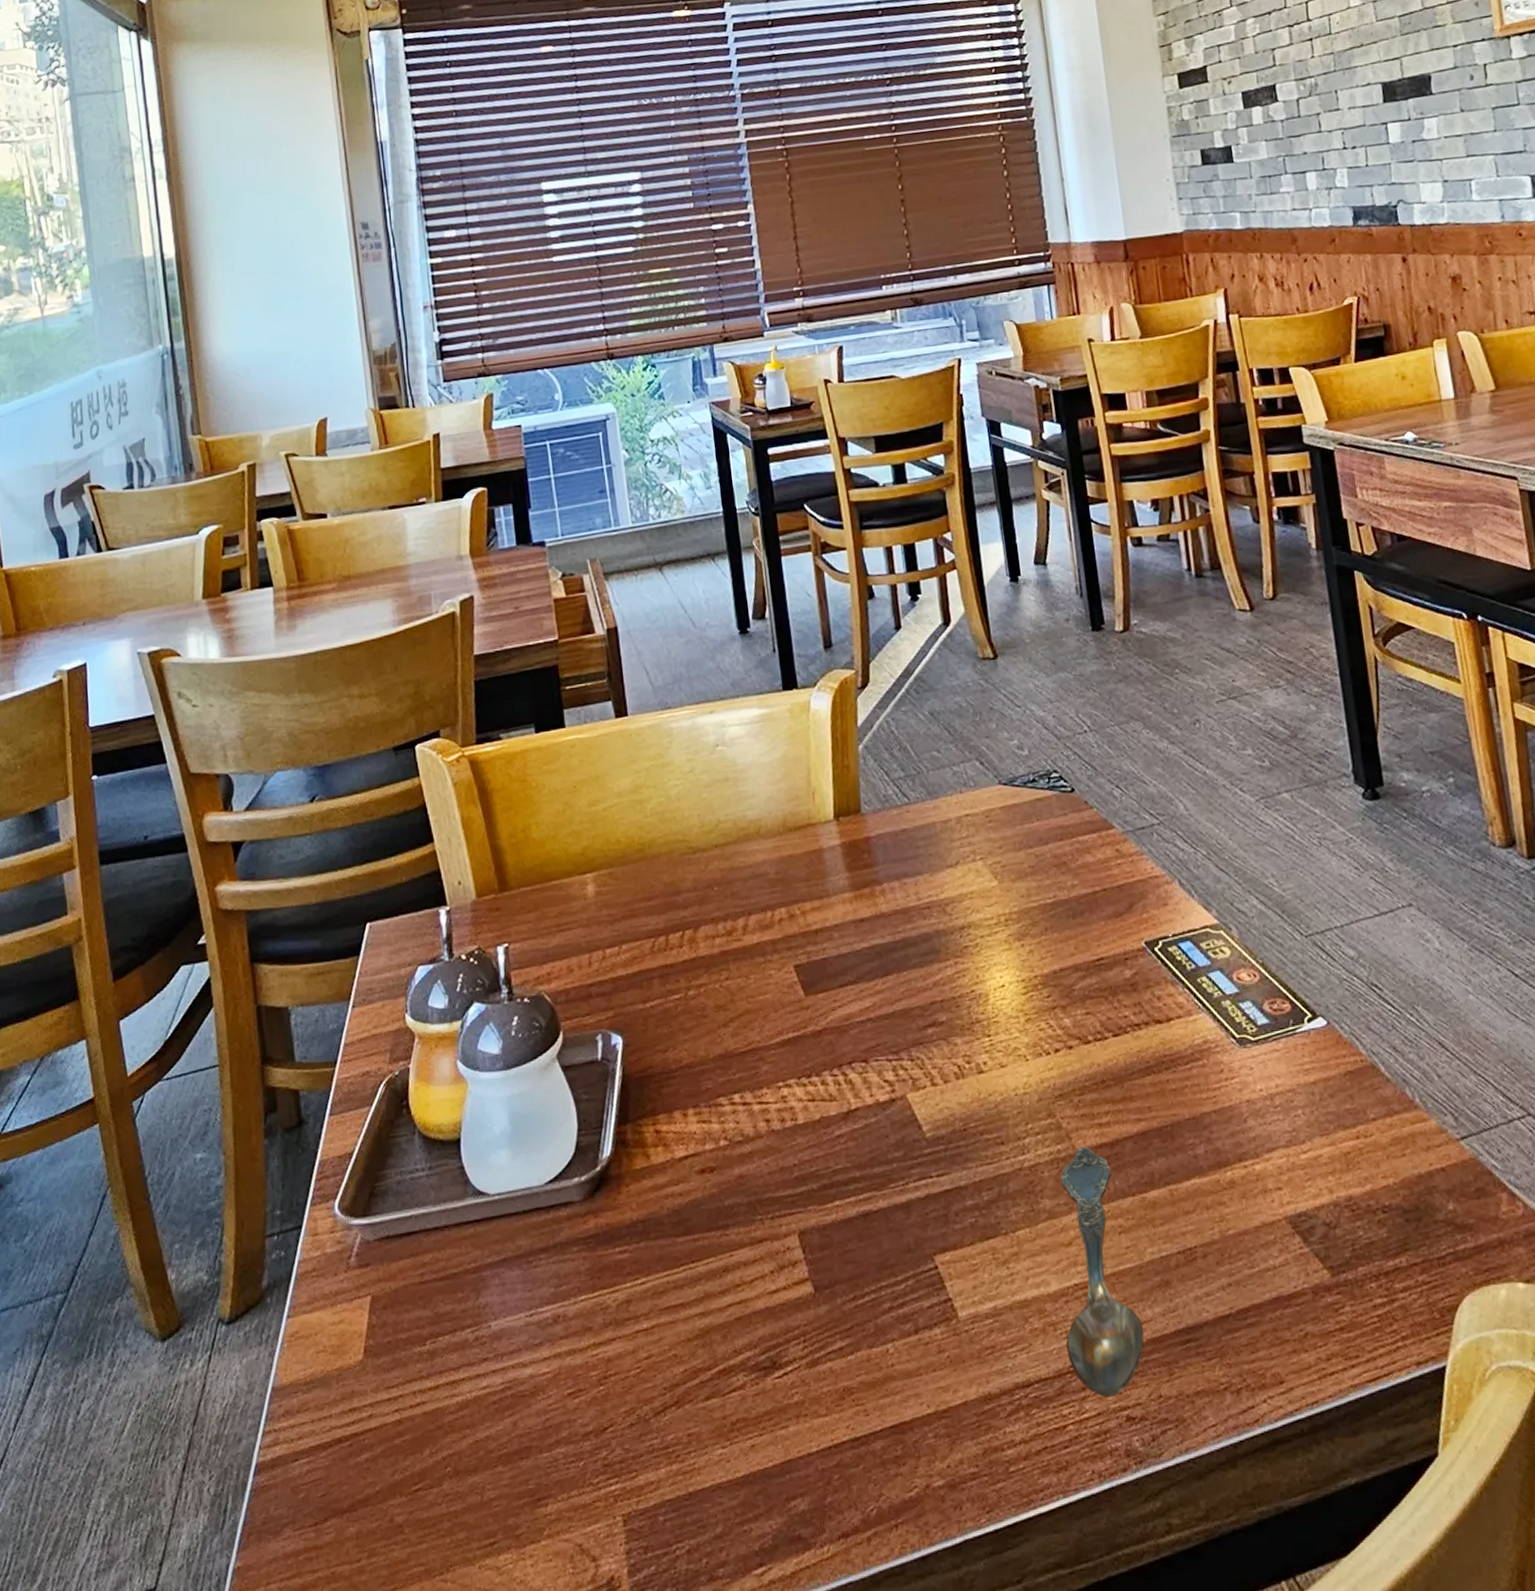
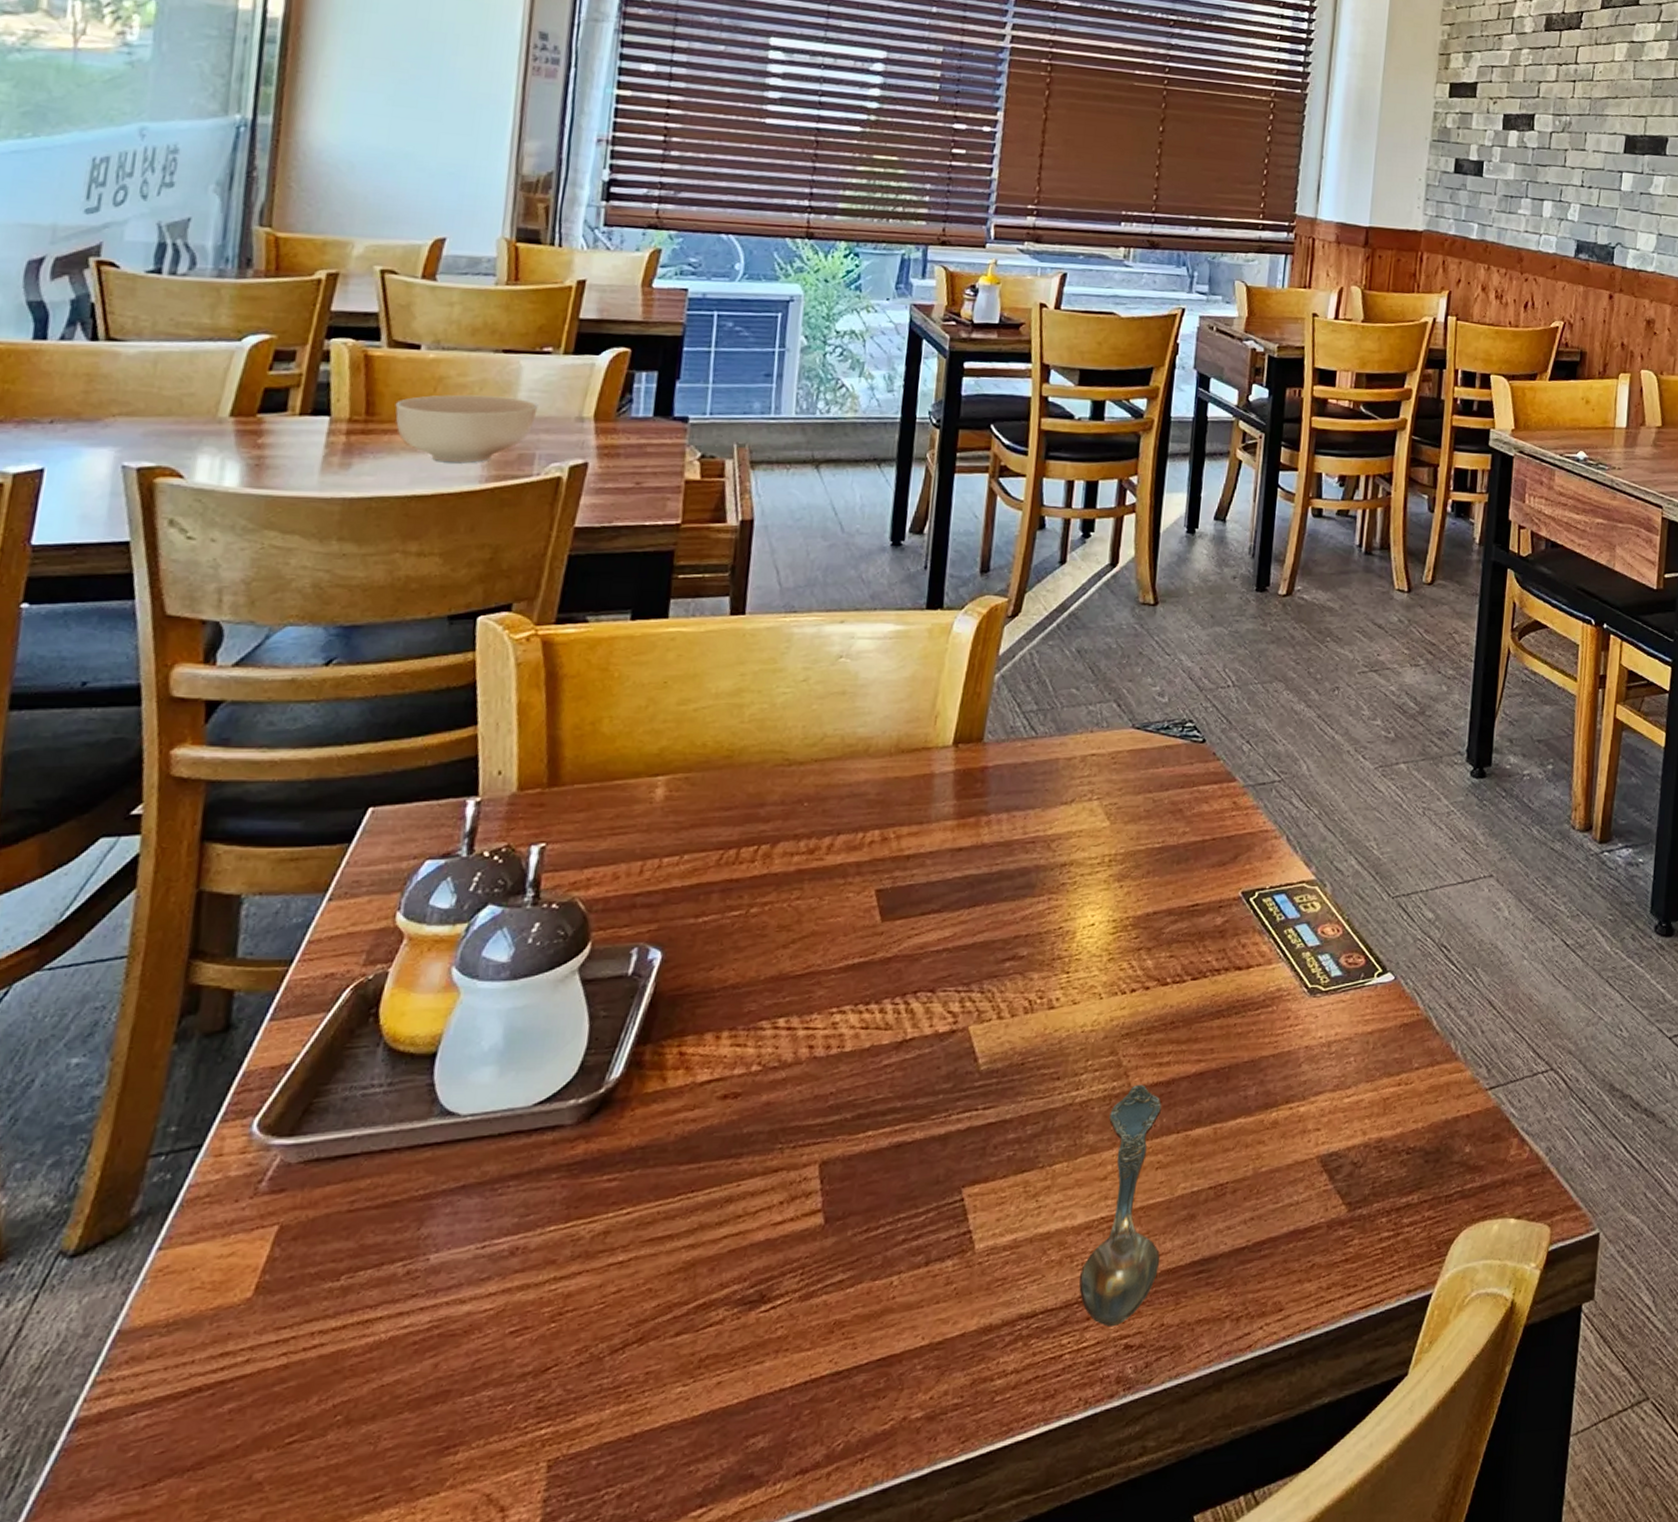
bowl: none [318,547,425,613] -> present [395,394,538,463]

